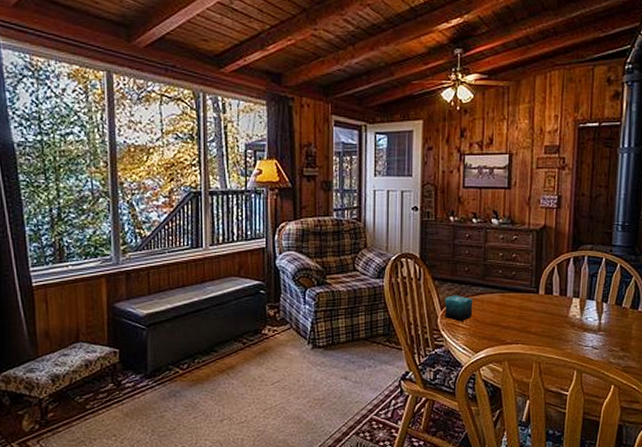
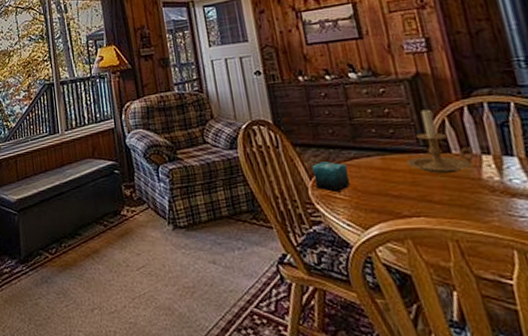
candle holder: none [518,256,569,311] -> present [405,108,475,174]

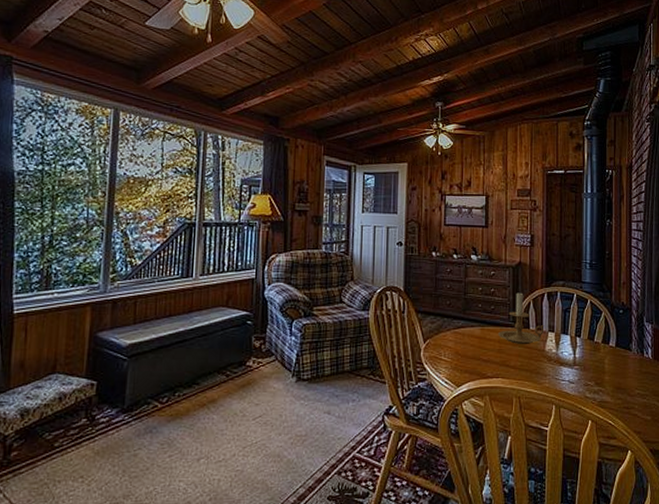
candle: present [312,161,351,193] -> none [427,328,455,355]

